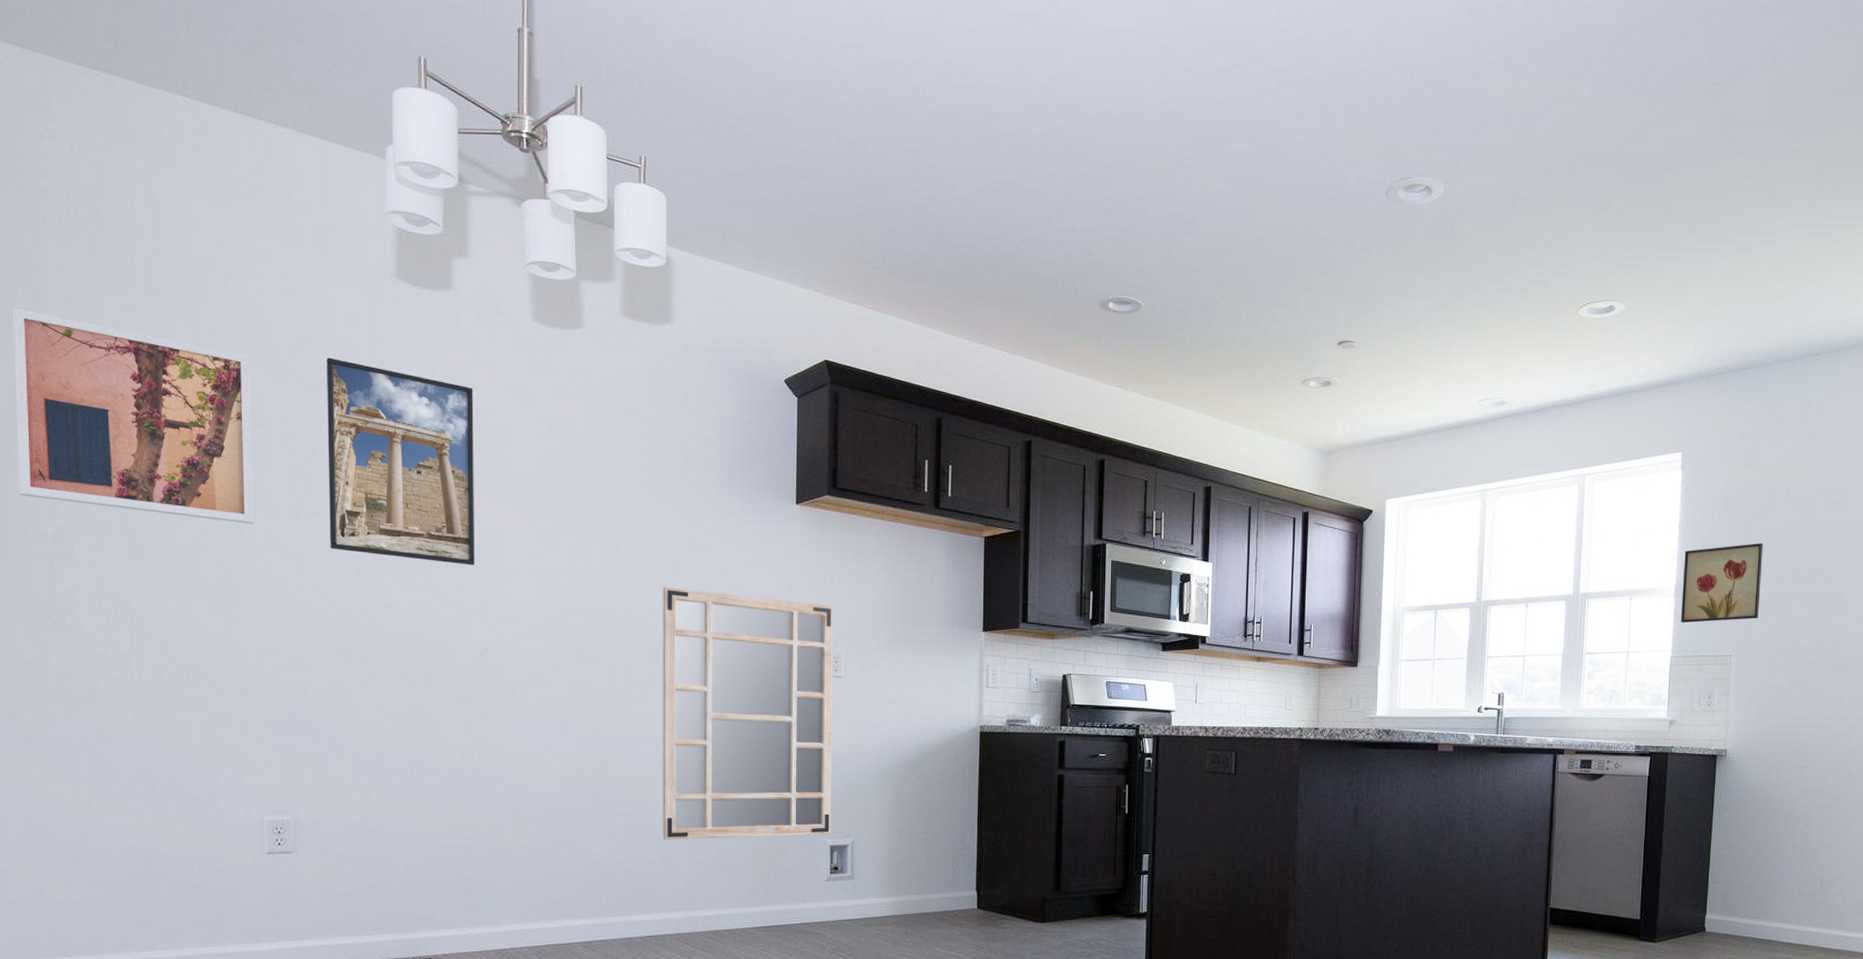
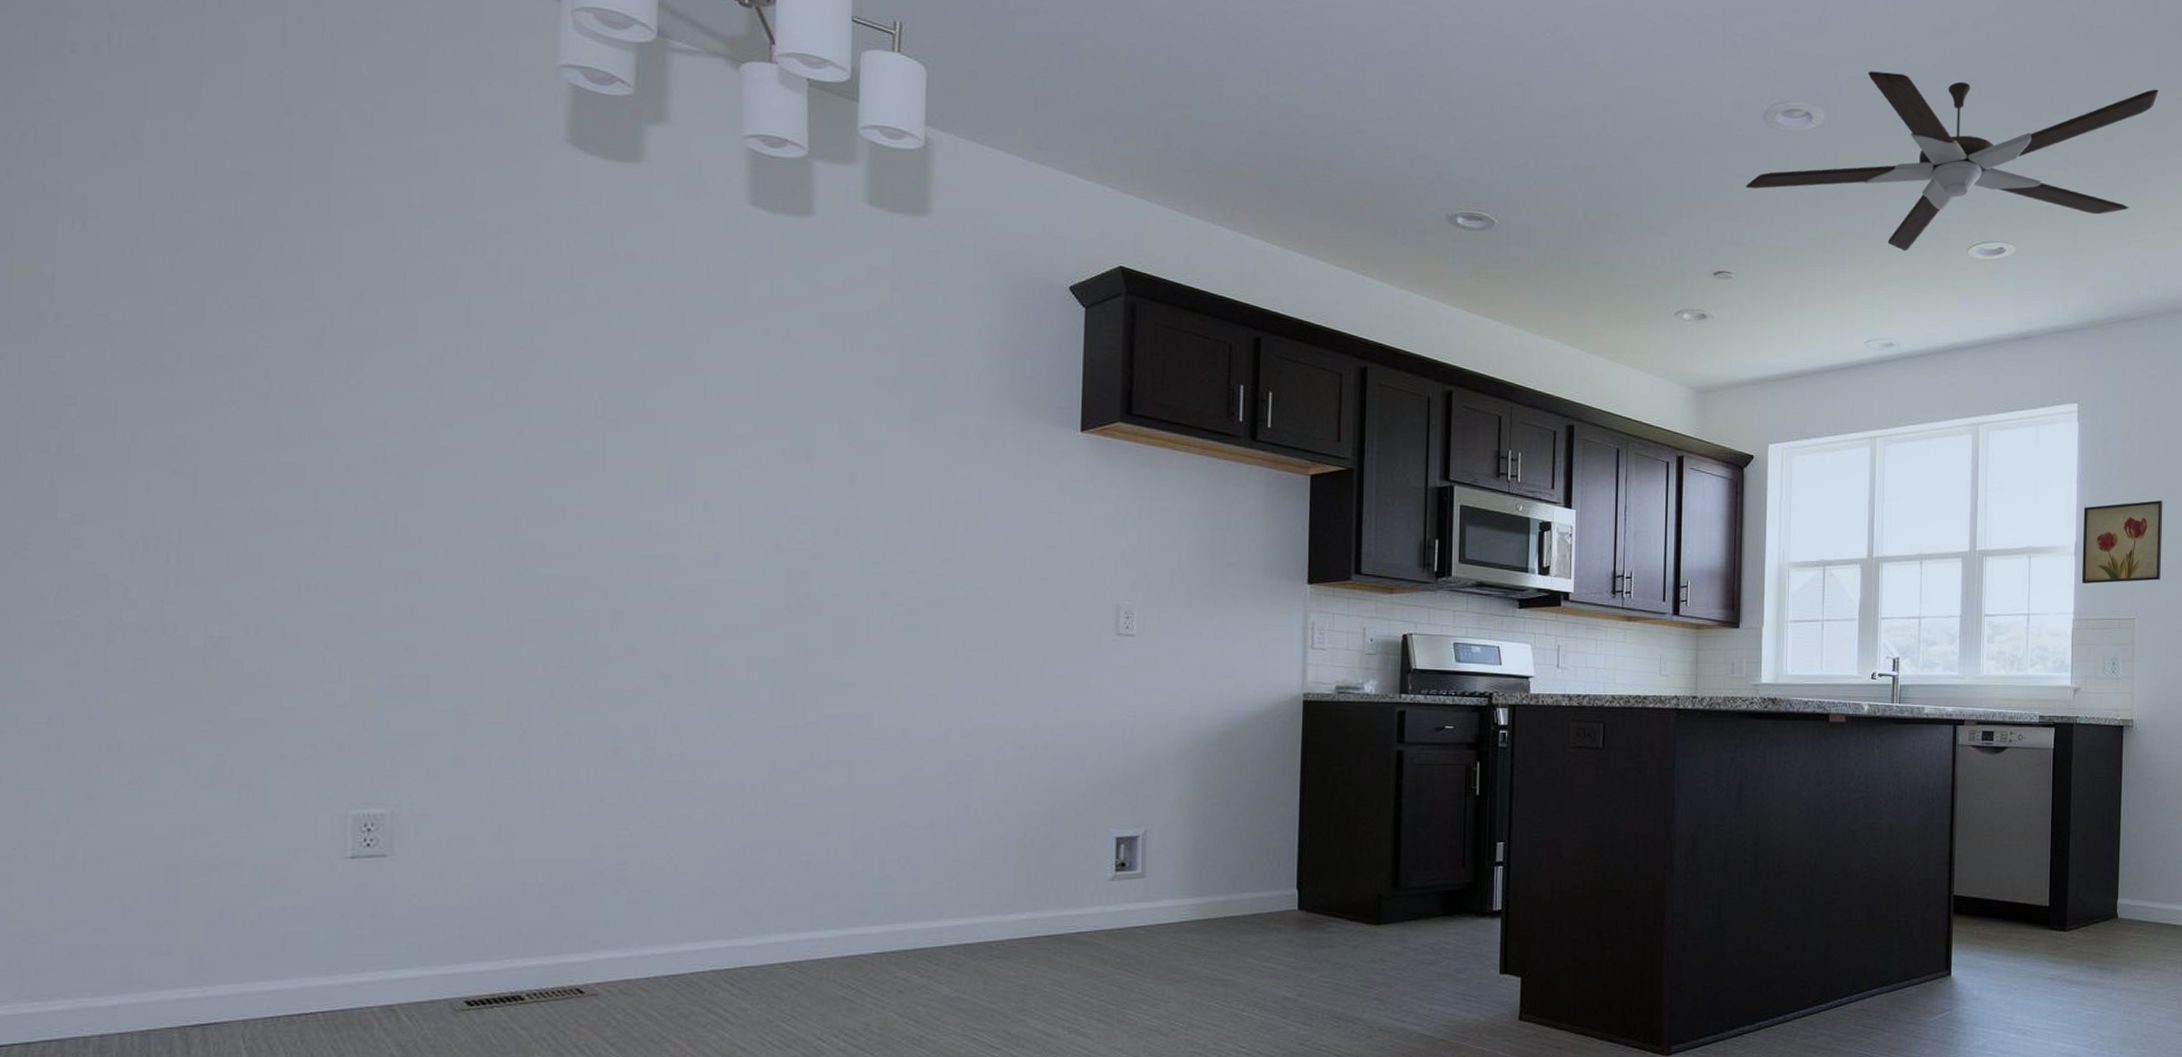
wall art: present [12,307,255,524] -> none [10,153,361,438]
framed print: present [327,357,476,565] -> none [461,235,667,495]
mirror: present [663,586,833,840] -> none [900,525,1125,833]
ceiling fan: none [1368,142,1773,314] -> present [1745,71,2159,252]

